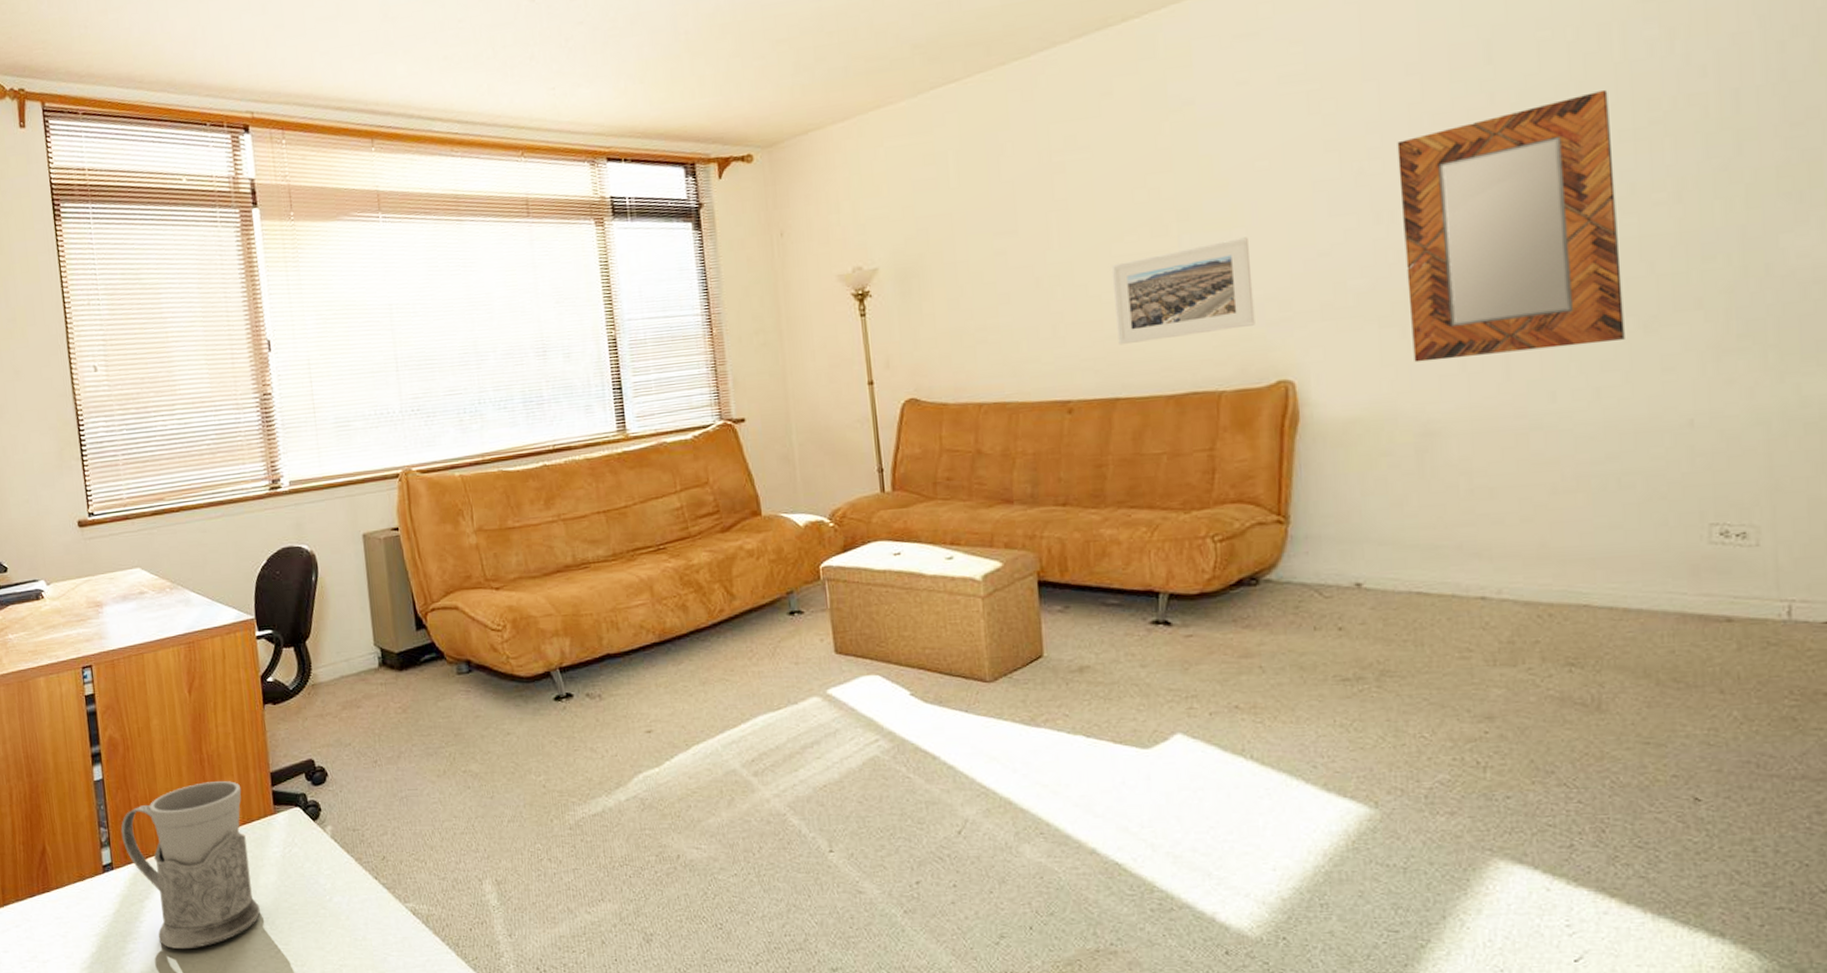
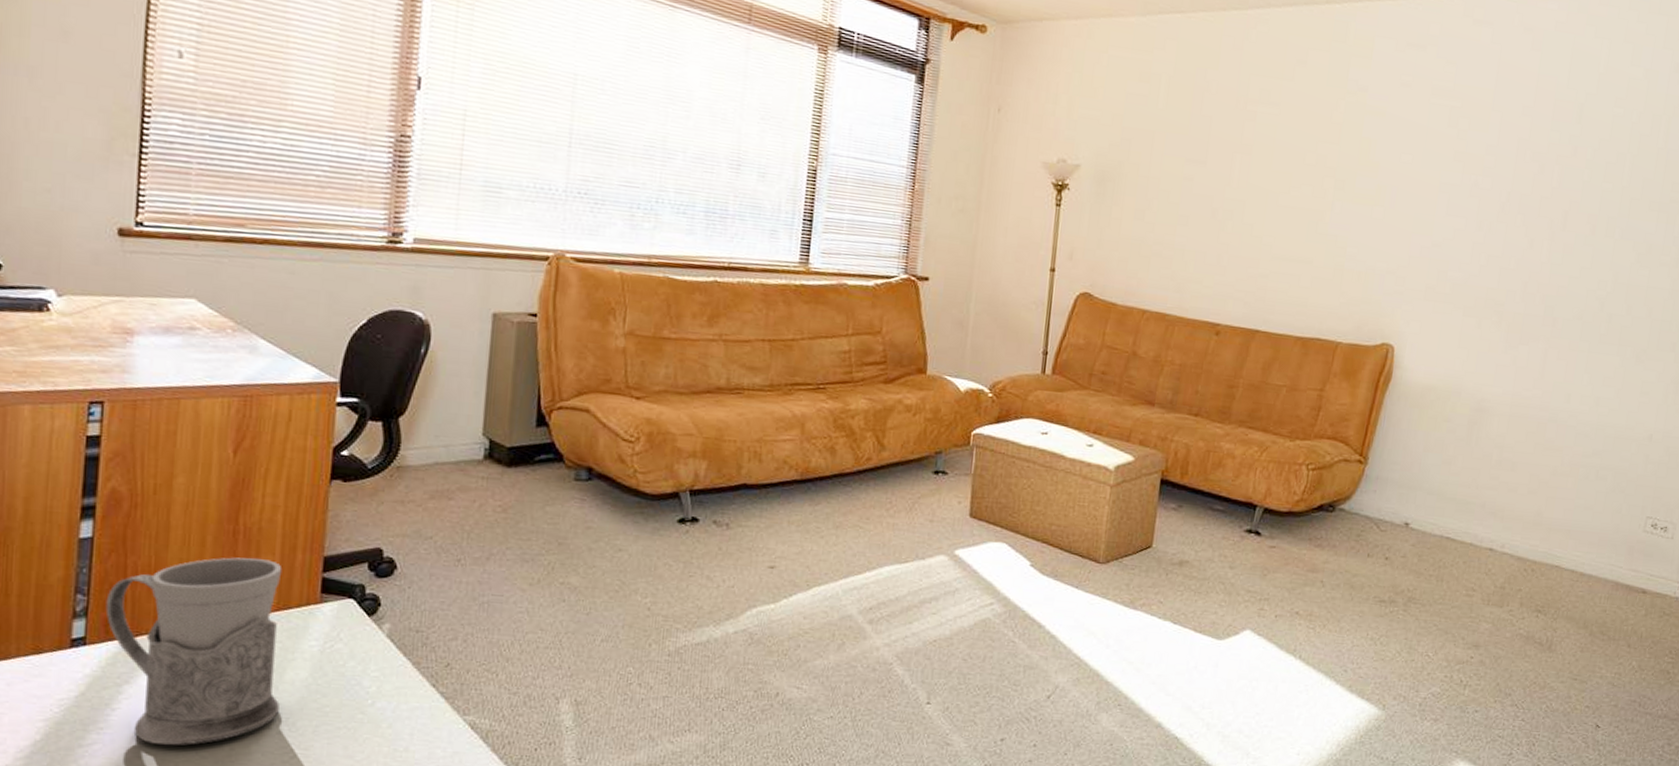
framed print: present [1111,237,1255,346] -> none [1268,212,1384,292]
home mirror: present [1397,90,1625,363] -> none [1482,166,1650,364]

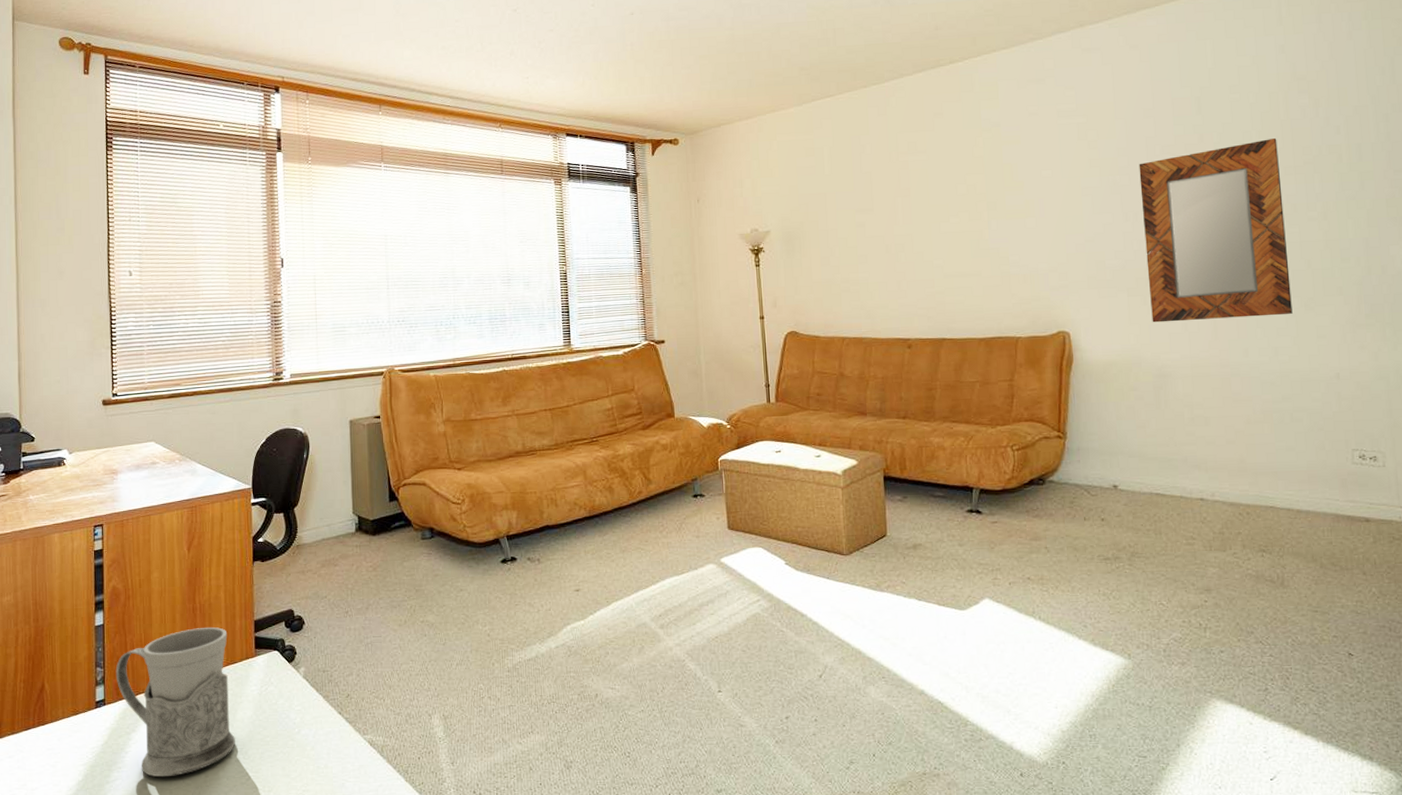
home mirror: none [1482,166,1650,364] -> present [1139,138,1293,323]

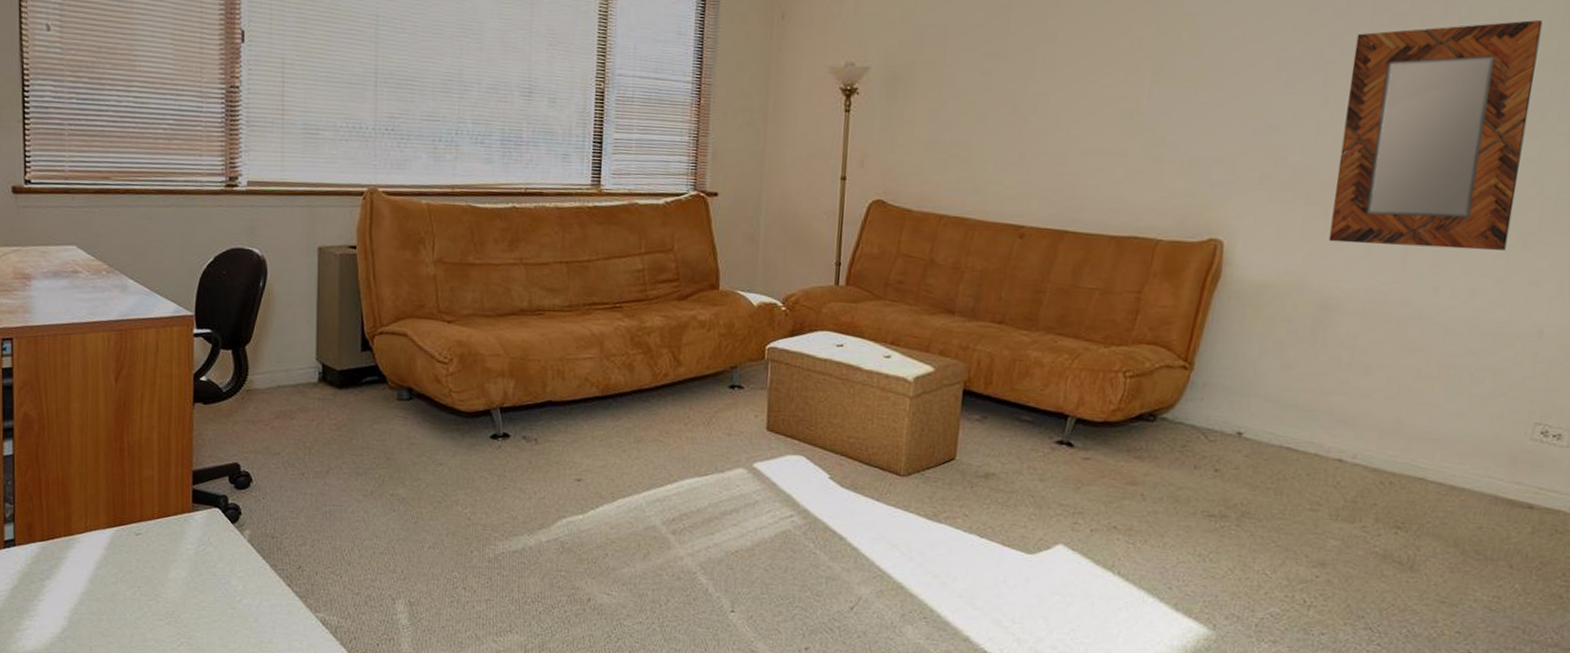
mug: present [115,627,235,778] -> none [27,471,166,632]

